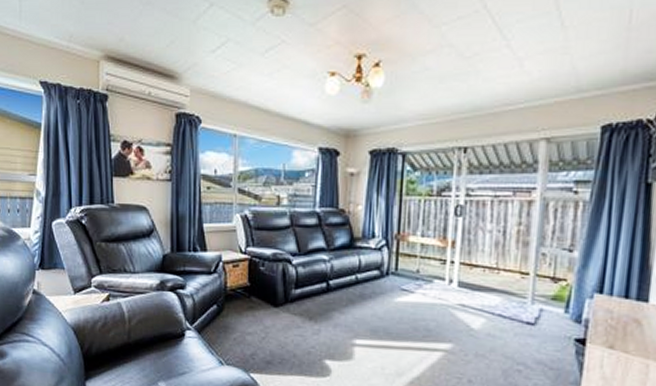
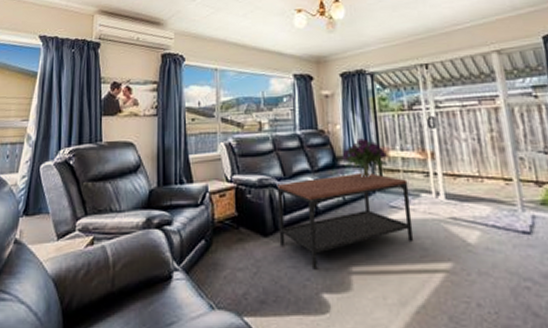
coffee table: none [289,254,423,340] -> present [277,172,414,270]
bouquet: none [360,221,408,260] -> present [342,138,389,177]

